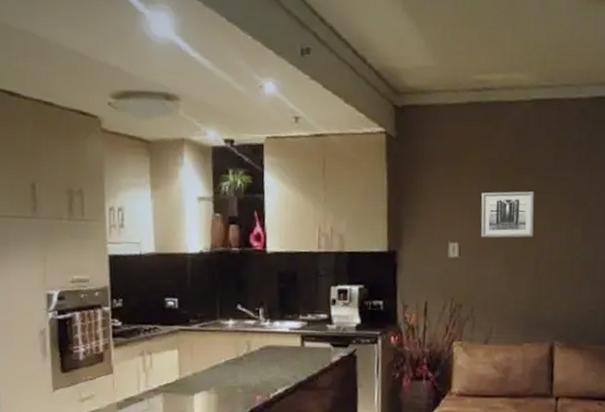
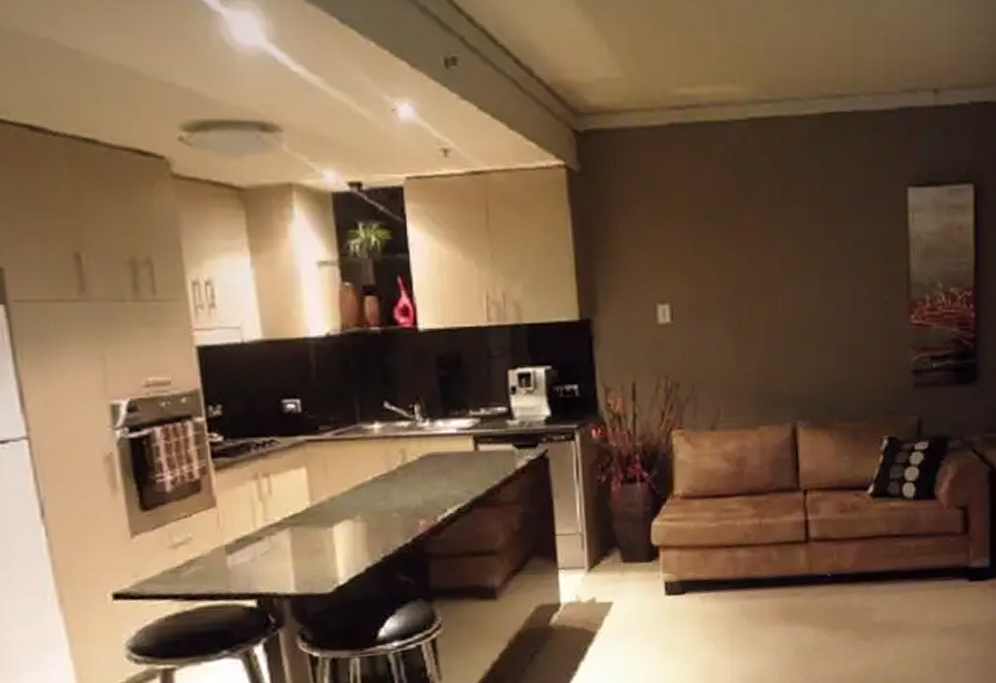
wall art: present [481,191,535,238] -> none [695,235,763,297]

